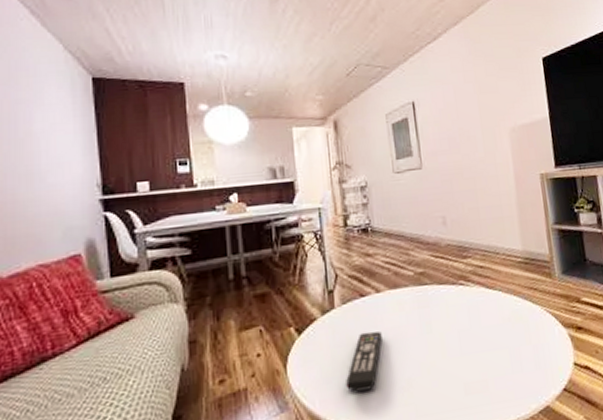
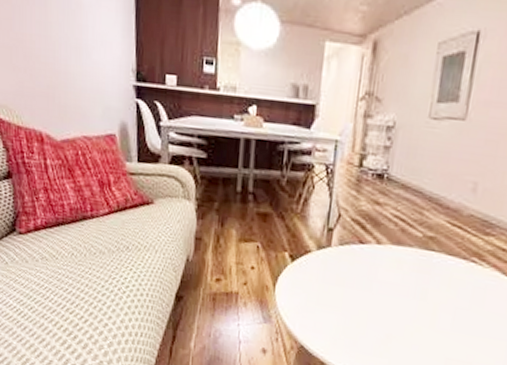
remote control: present [346,331,382,393] -> none [327,277,373,332]

